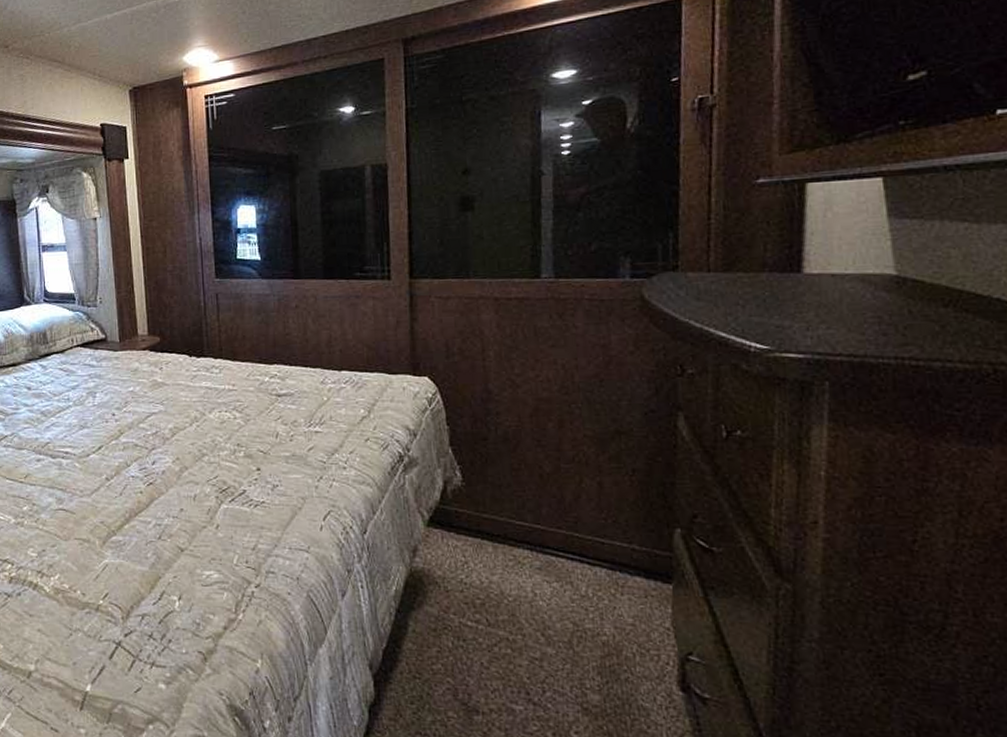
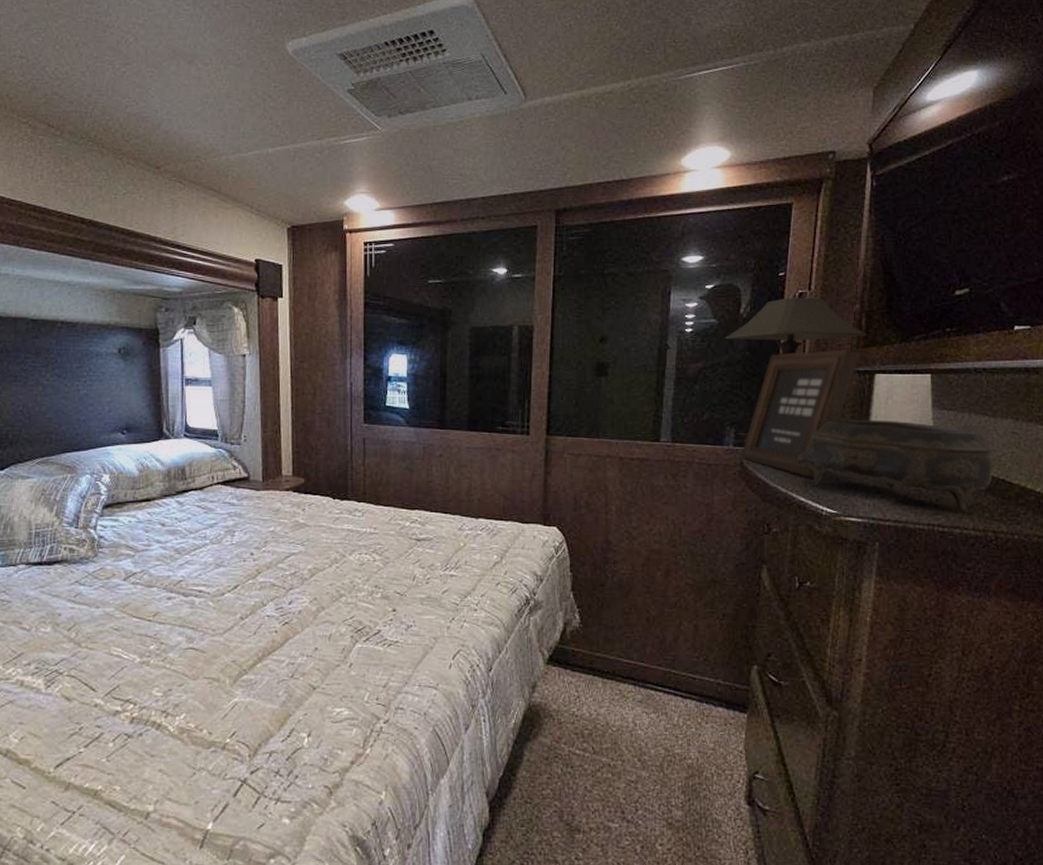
table lamp: none [611,101,791,278] -> present [726,297,867,446]
picture frame: none [639,157,785,309] -> present [740,349,860,478]
jewelry box: none [710,236,987,341] -> present [796,419,998,512]

